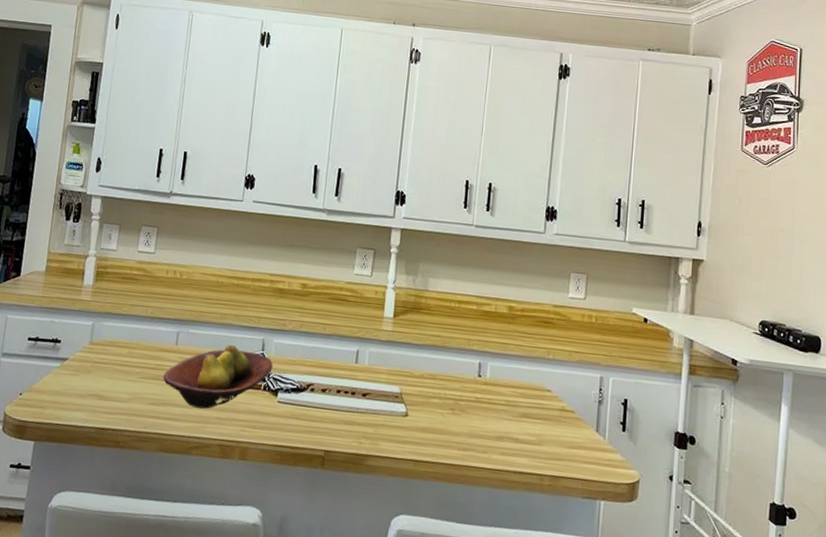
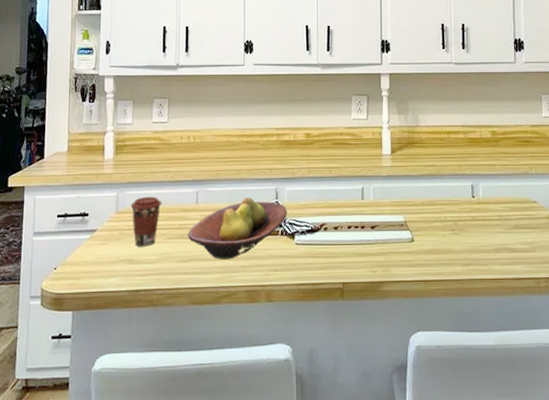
coffee cup: none [105,330,140,384] -> present [130,196,162,247]

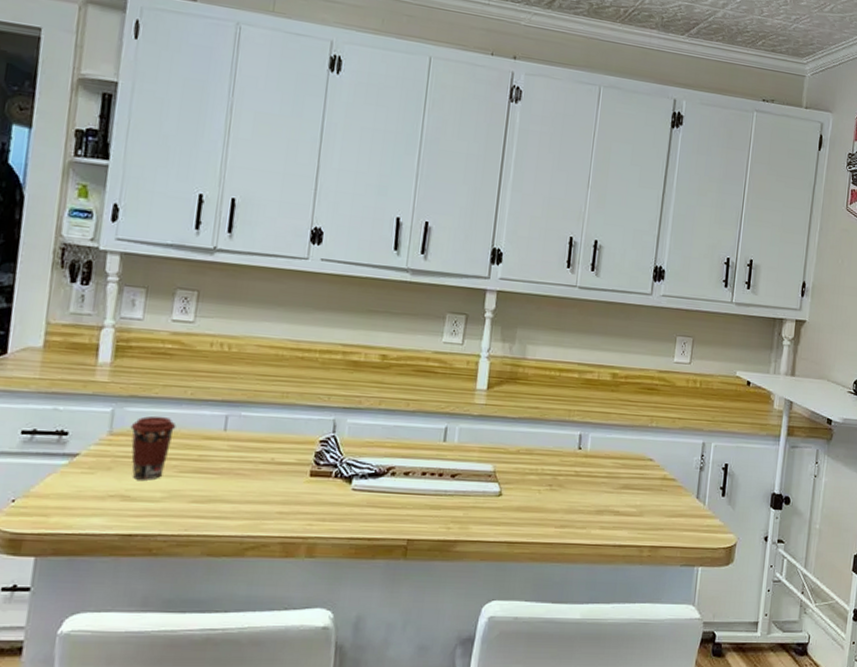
fruit bowl: present [188,197,288,259] -> none [208,427,347,503]

